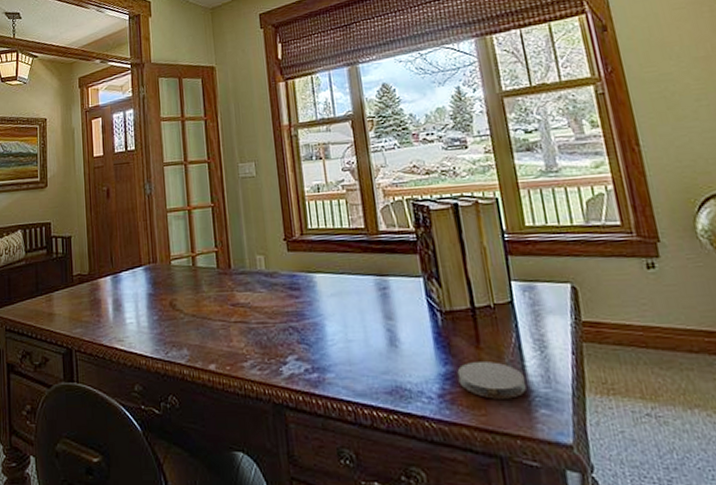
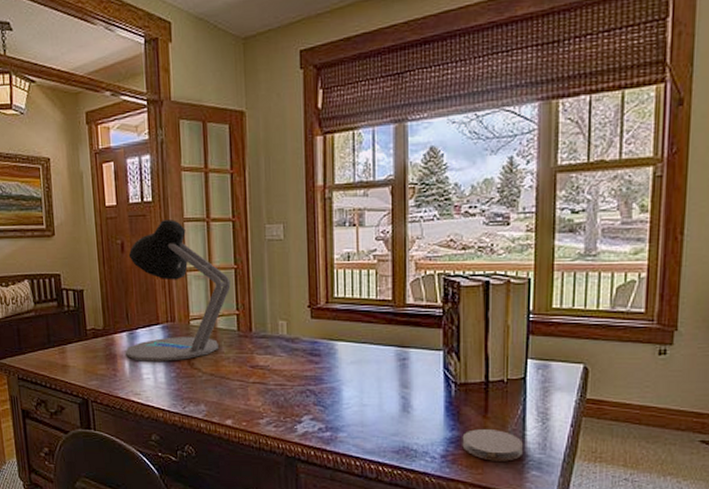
desk lamp: none [109,165,209,305] -> present [125,220,231,361]

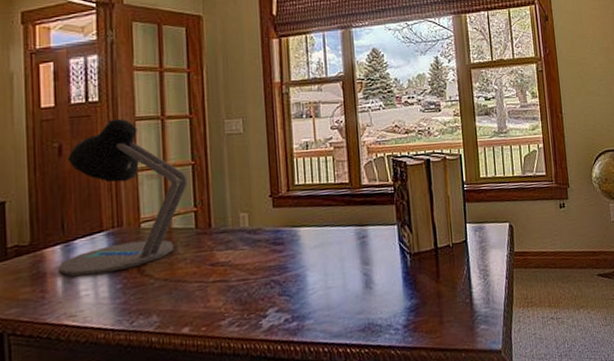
coaster: present [462,429,523,461] -> none [420,291,472,323]

